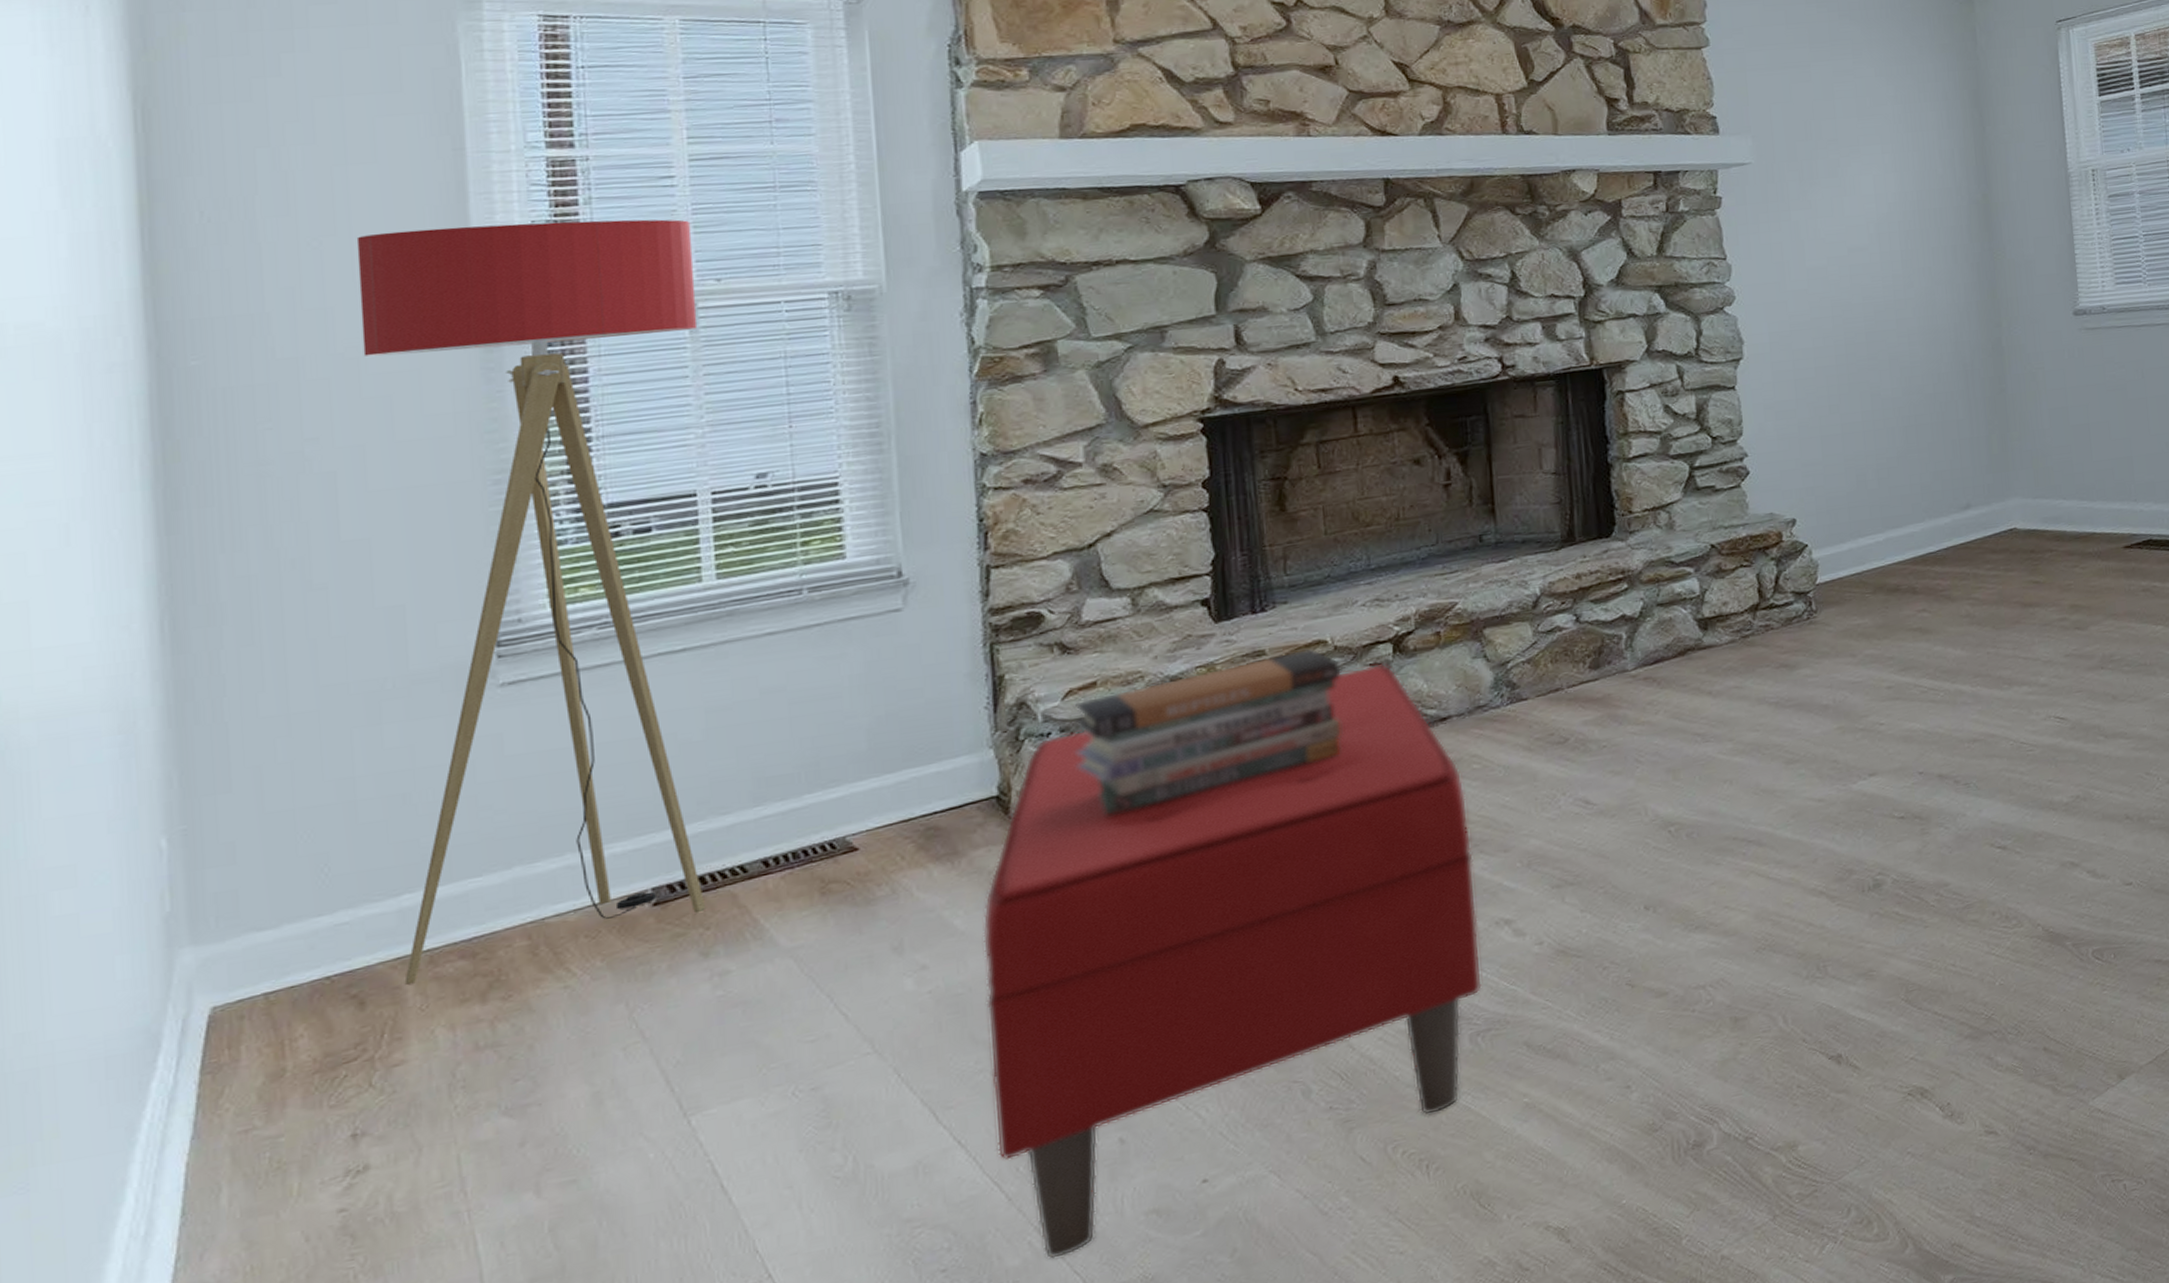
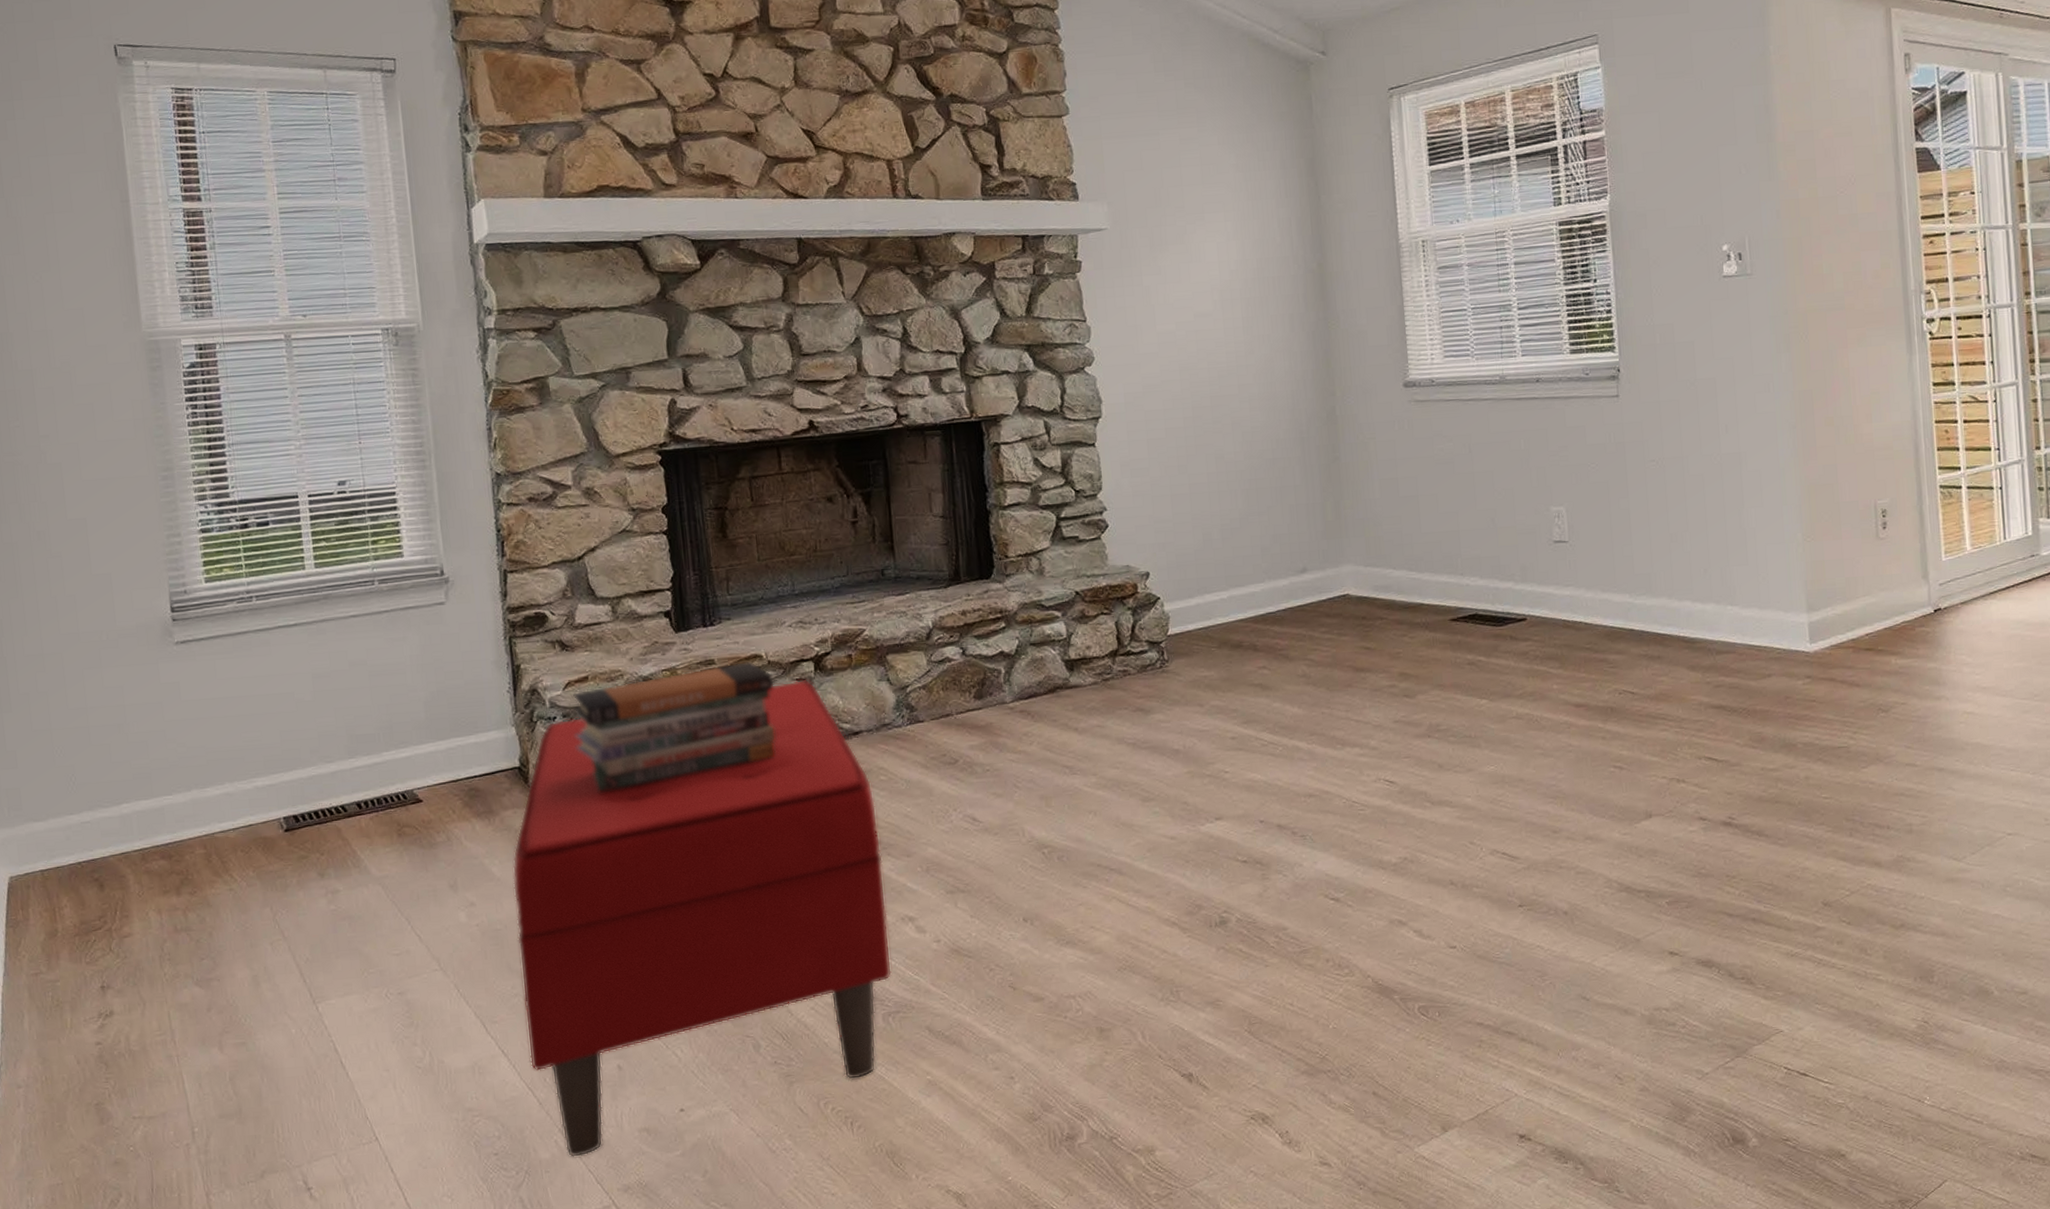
floor lamp: present [356,219,707,985] -> none [63,262,321,875]

